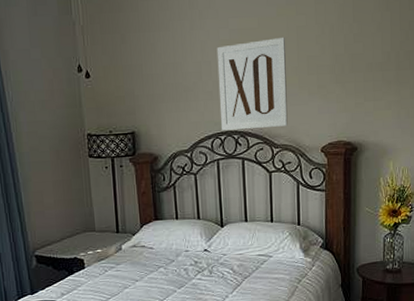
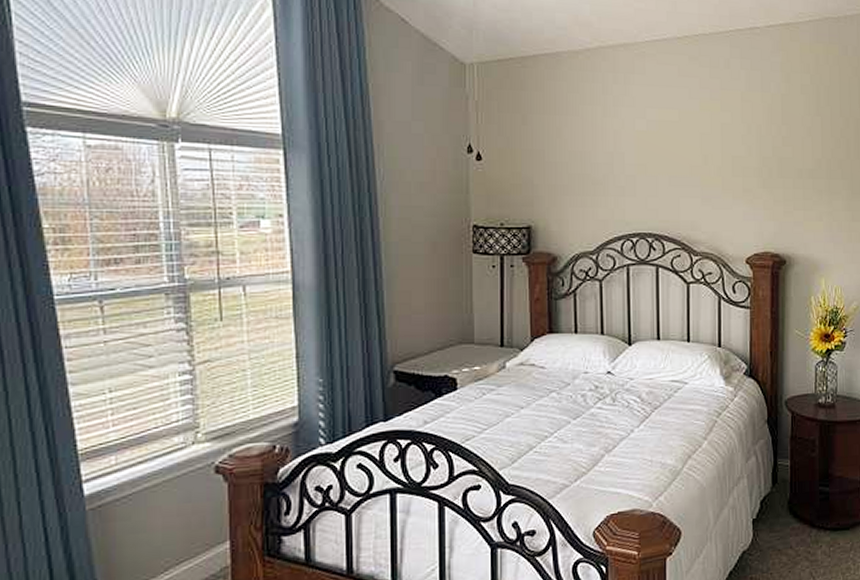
wall art: present [216,36,288,131] -> none [631,133,709,233]

